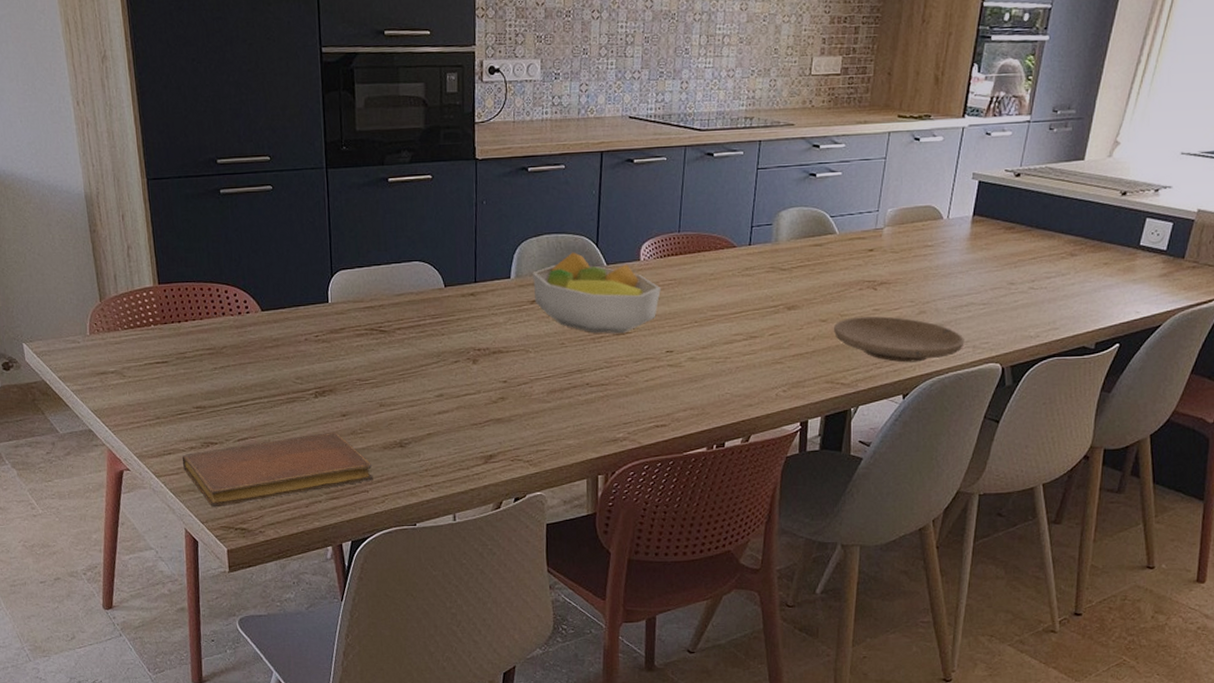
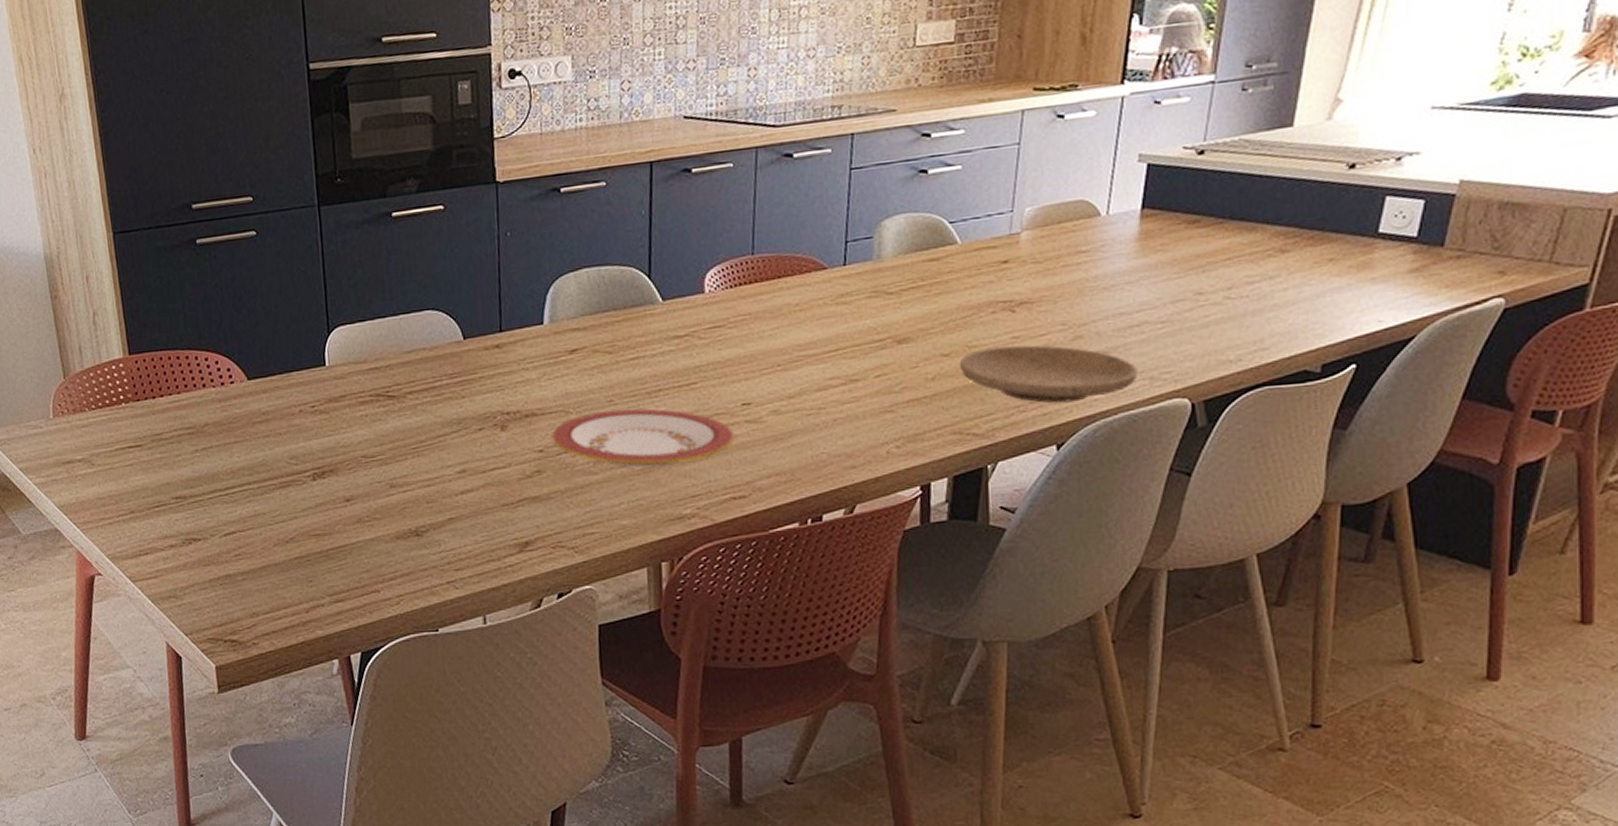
notebook: present [182,431,373,508] -> none [160,520,385,616]
plate: none [513,351,659,399] -> present [551,408,735,467]
fruit bowl: present [533,252,661,334] -> none [570,287,732,386]

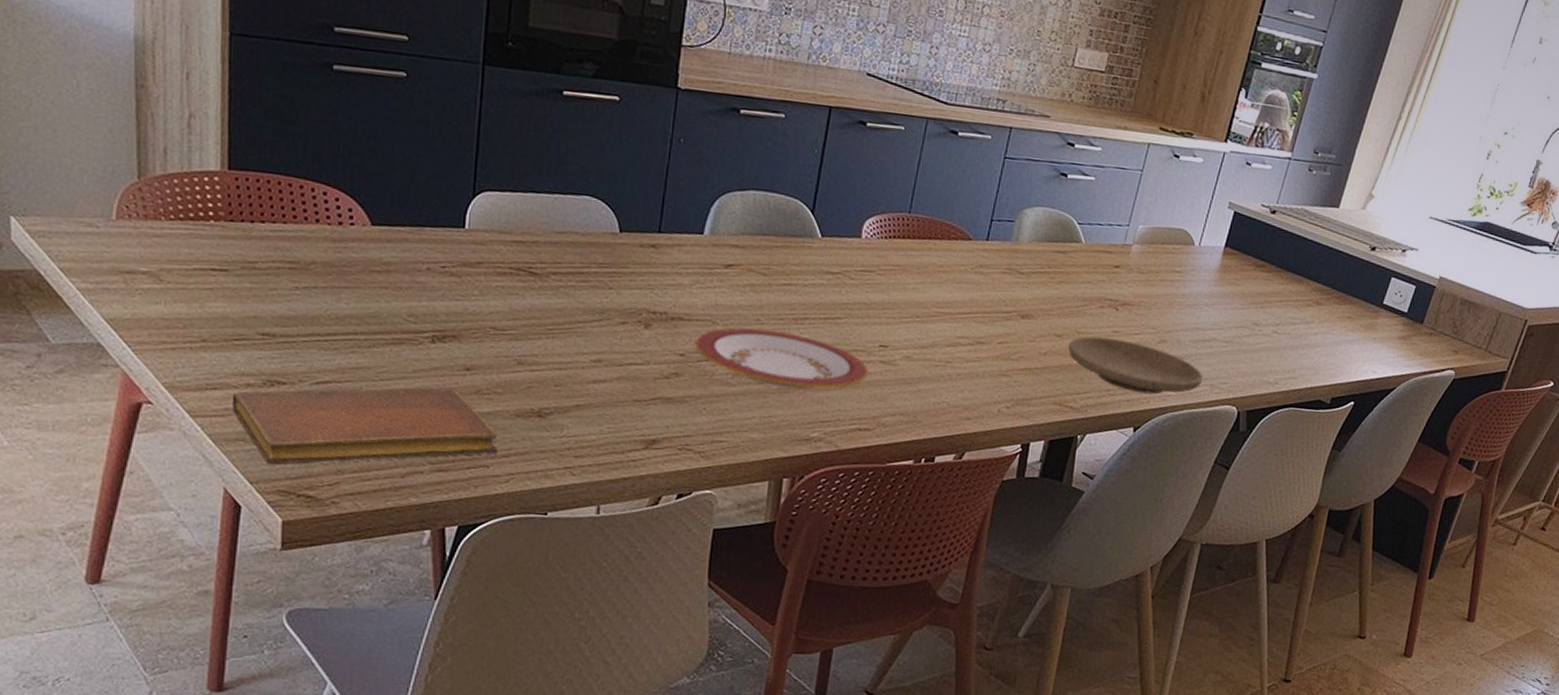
notebook: none [160,520,385,616] -> present [231,387,498,466]

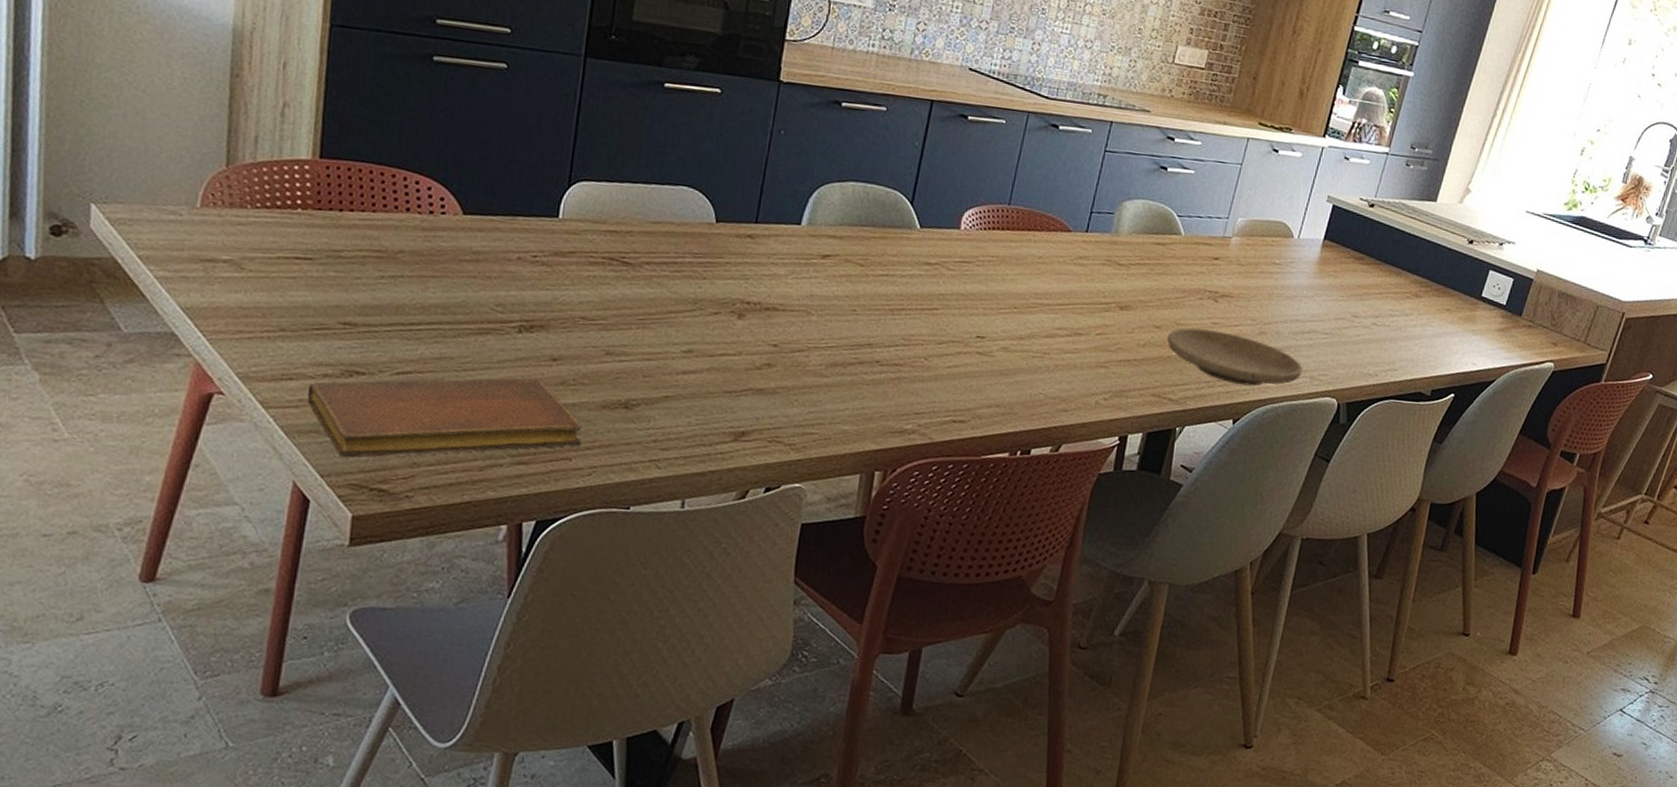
plate: present [694,327,869,389] -> none [788,318,965,380]

